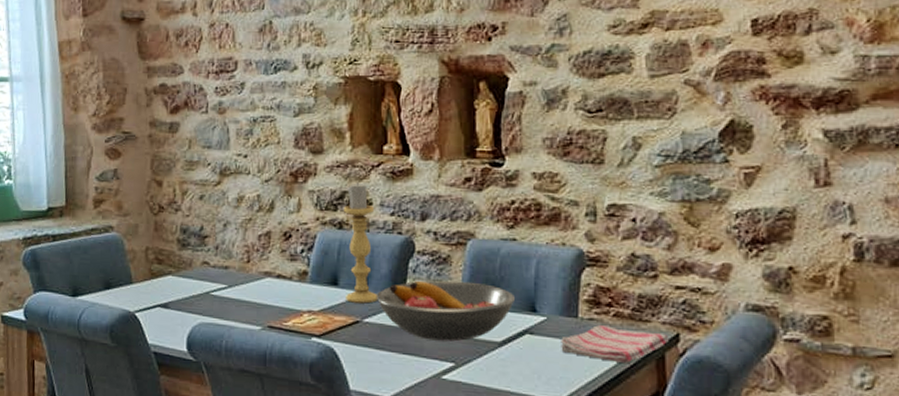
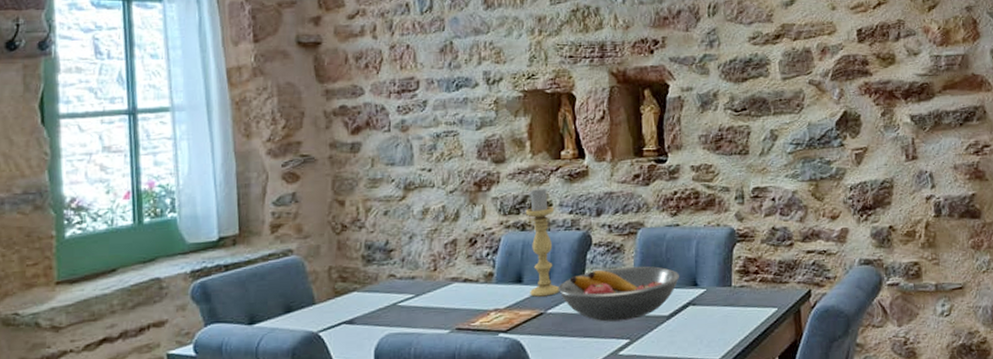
dish towel: present [561,325,669,364] -> none [718,290,803,321]

